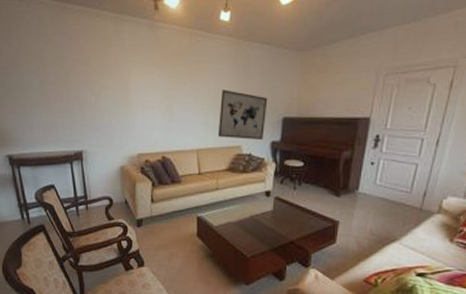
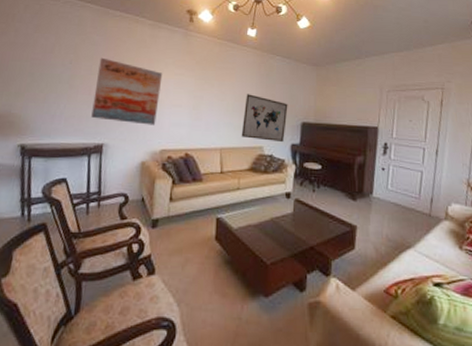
wall art: none [66,60,132,130] -> present [91,57,163,125]

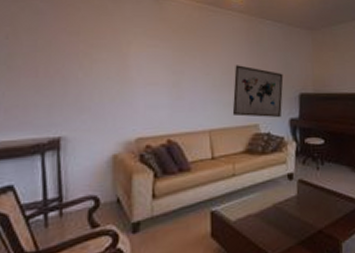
wall art: present [91,57,163,125] -> none [41,29,132,110]

